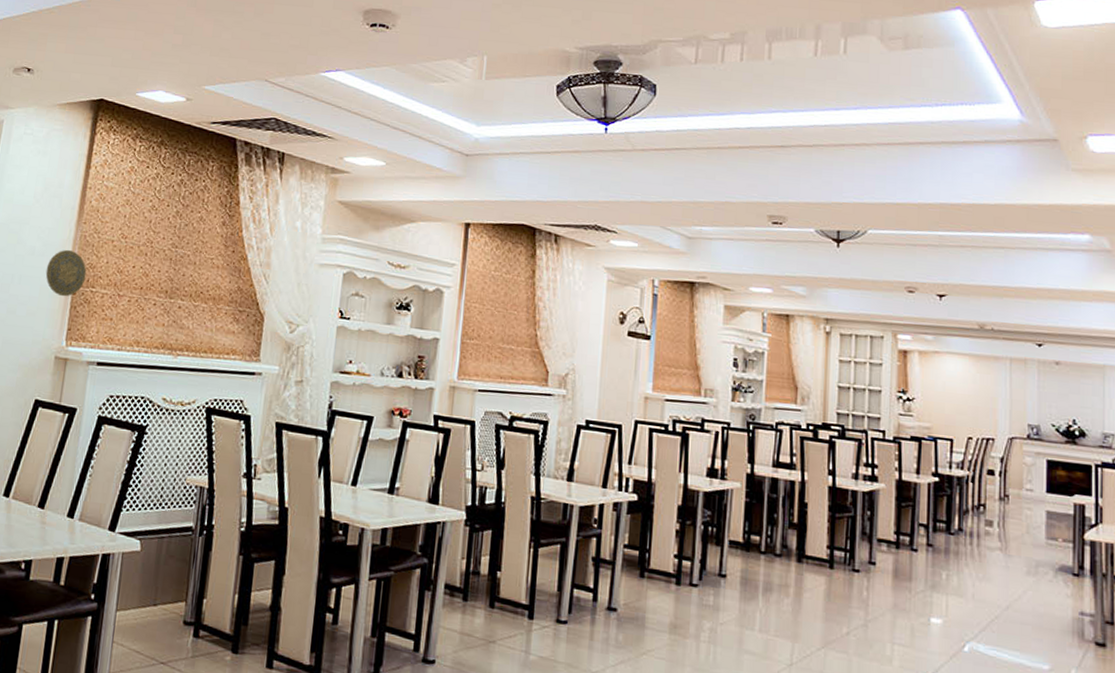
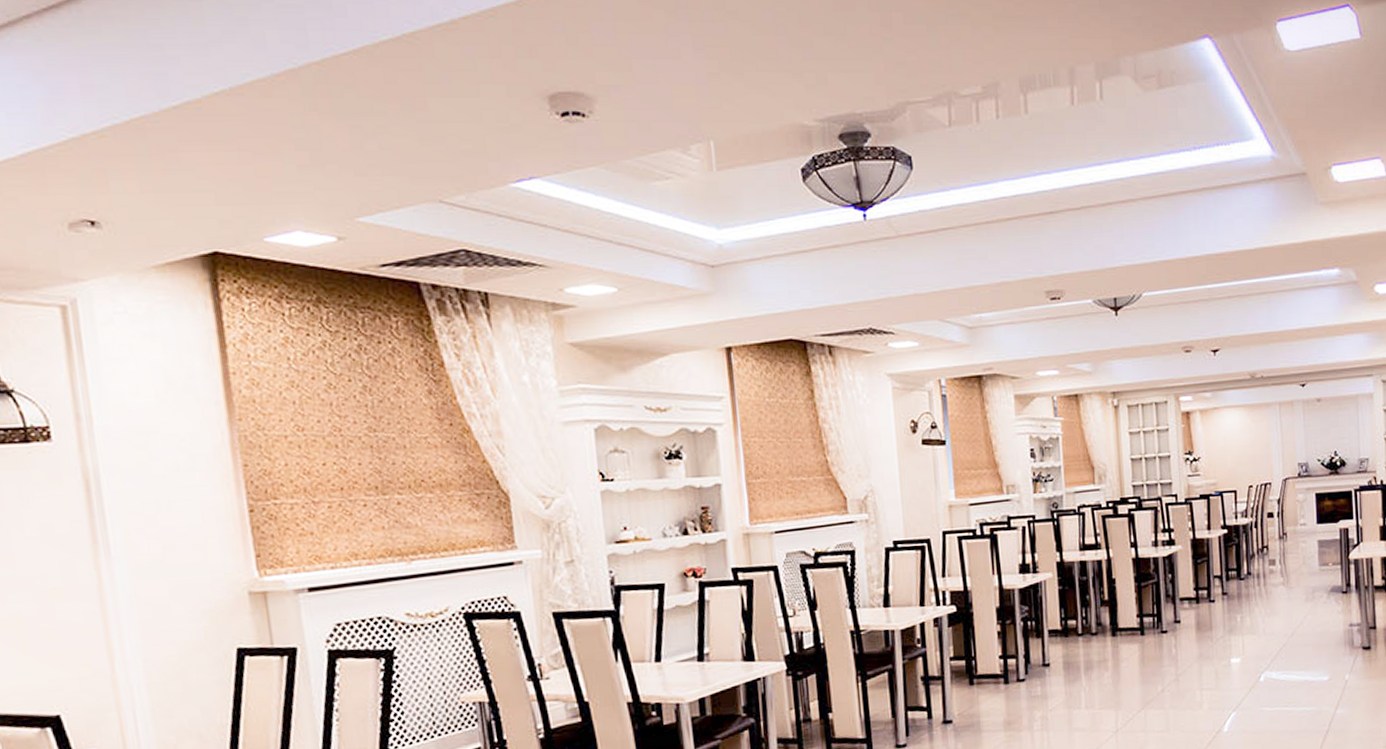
decorative plate: present [45,249,87,297] -> none [202,456,263,518]

